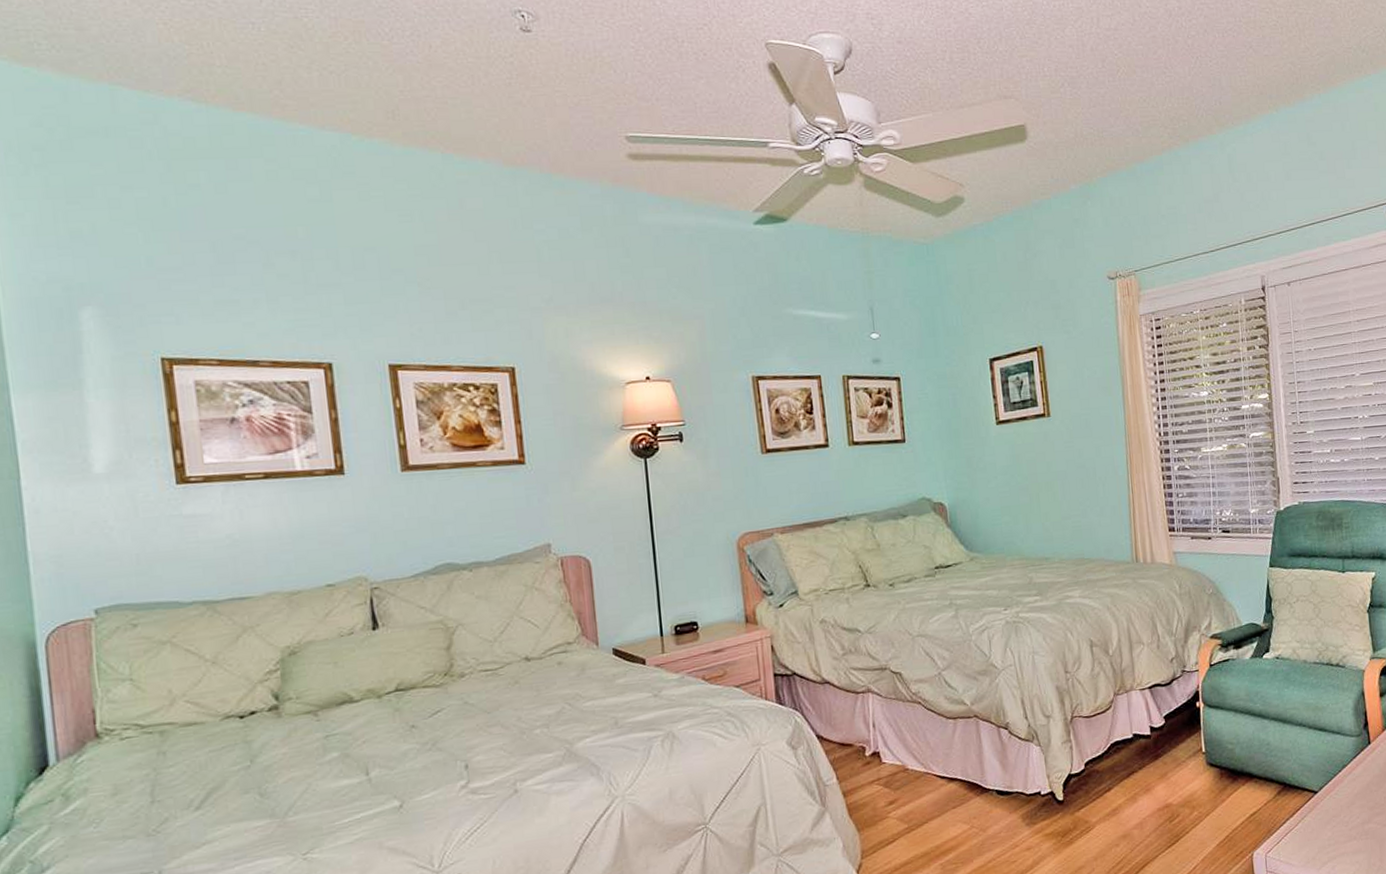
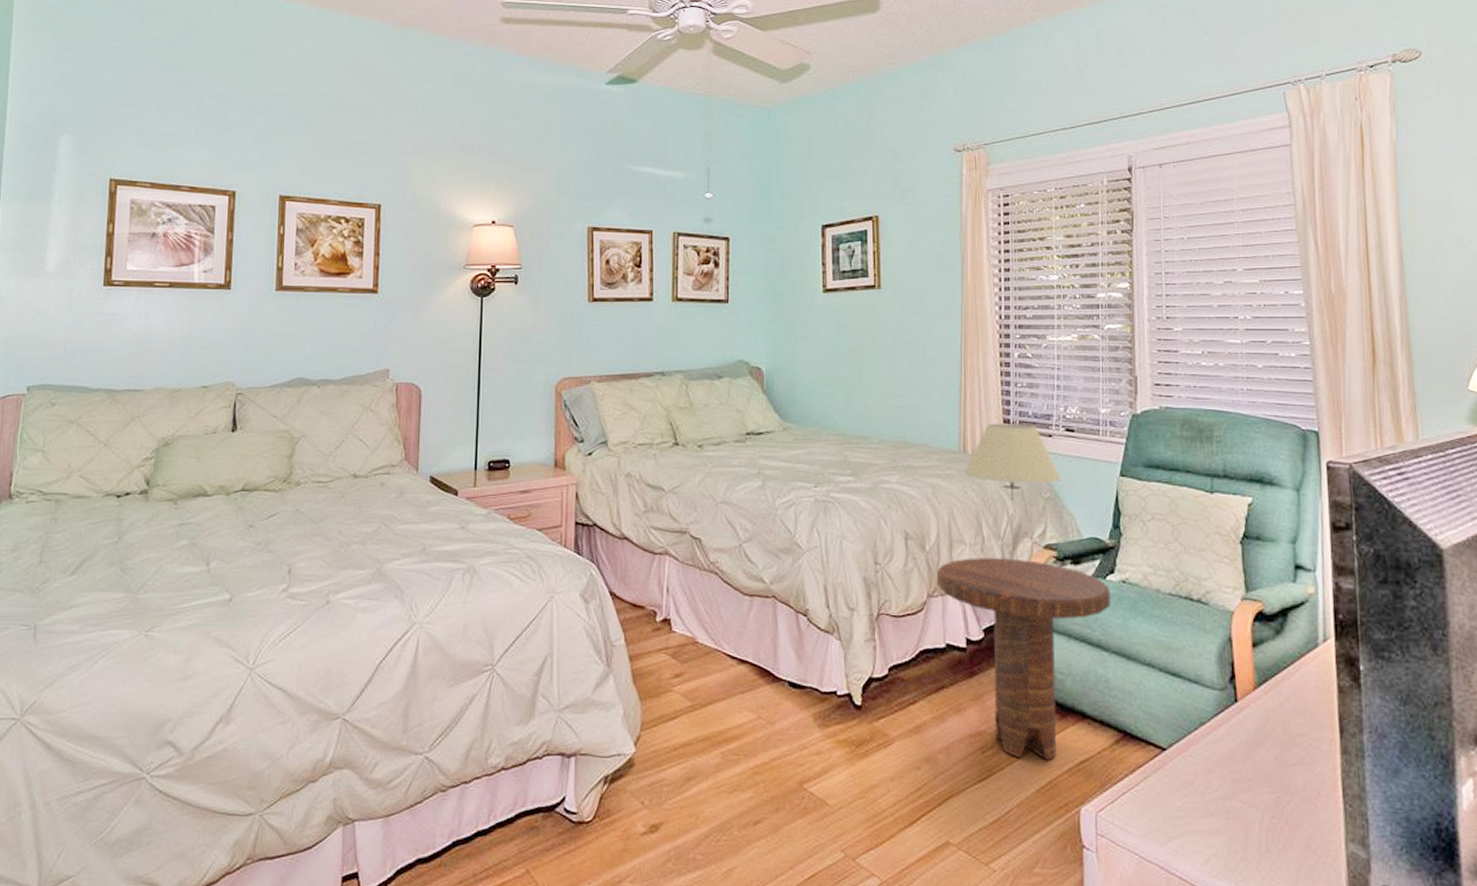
side table: none [1121,650,1268,822] -> present [937,558,1111,761]
table lamp: none [1137,530,1222,662] -> present [964,424,1062,571]

